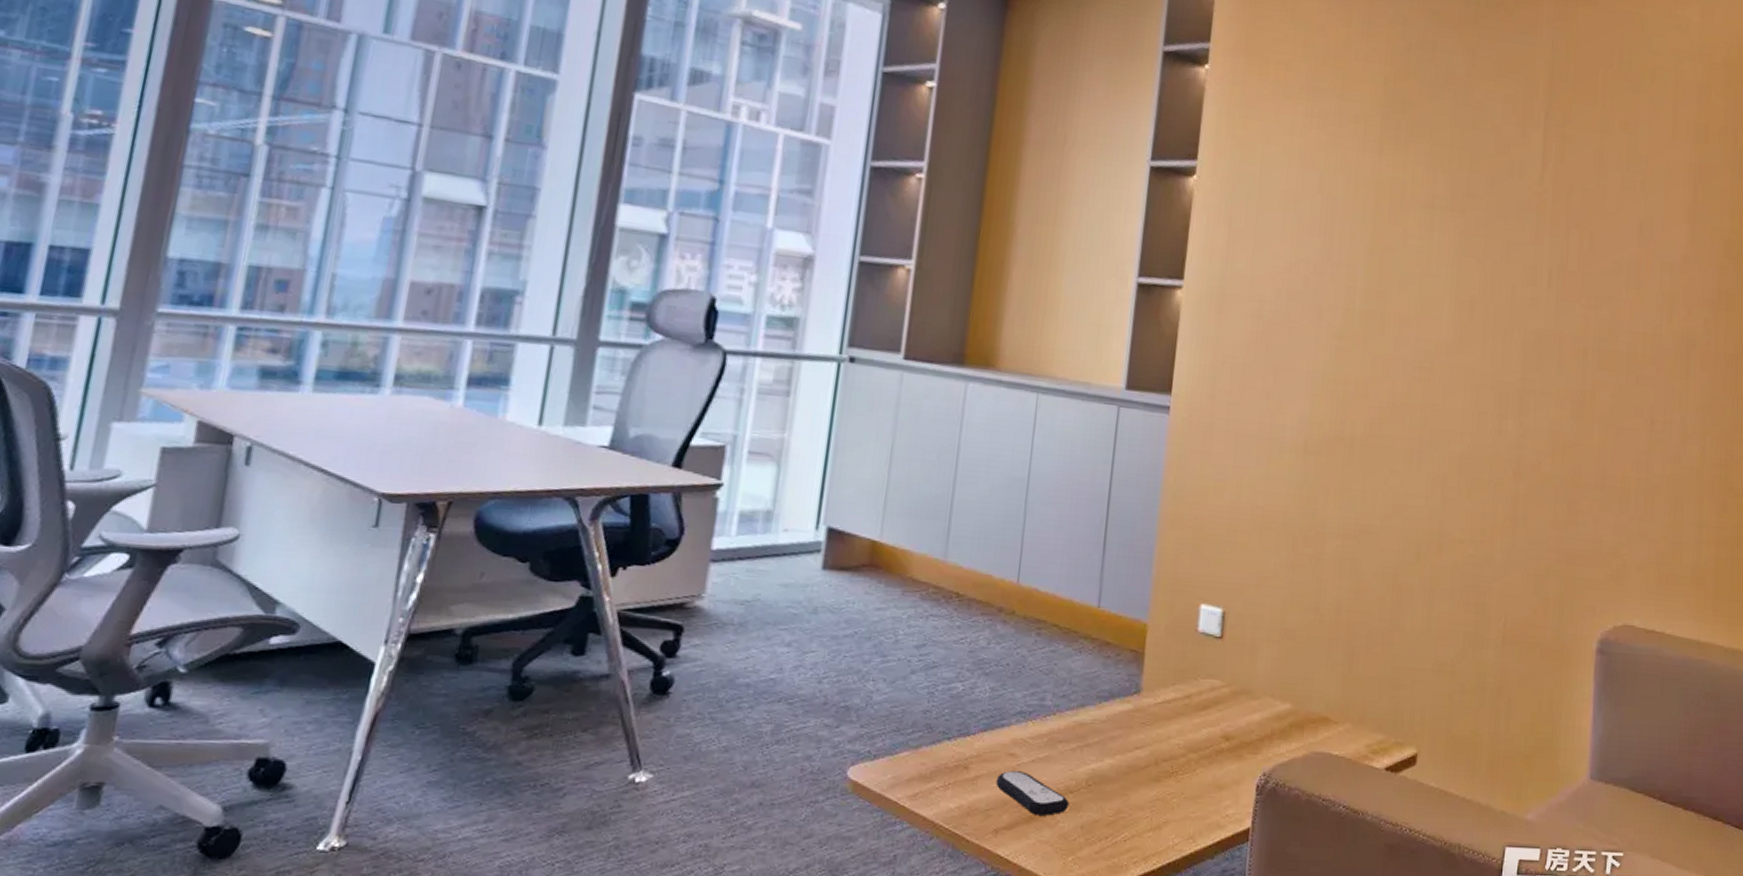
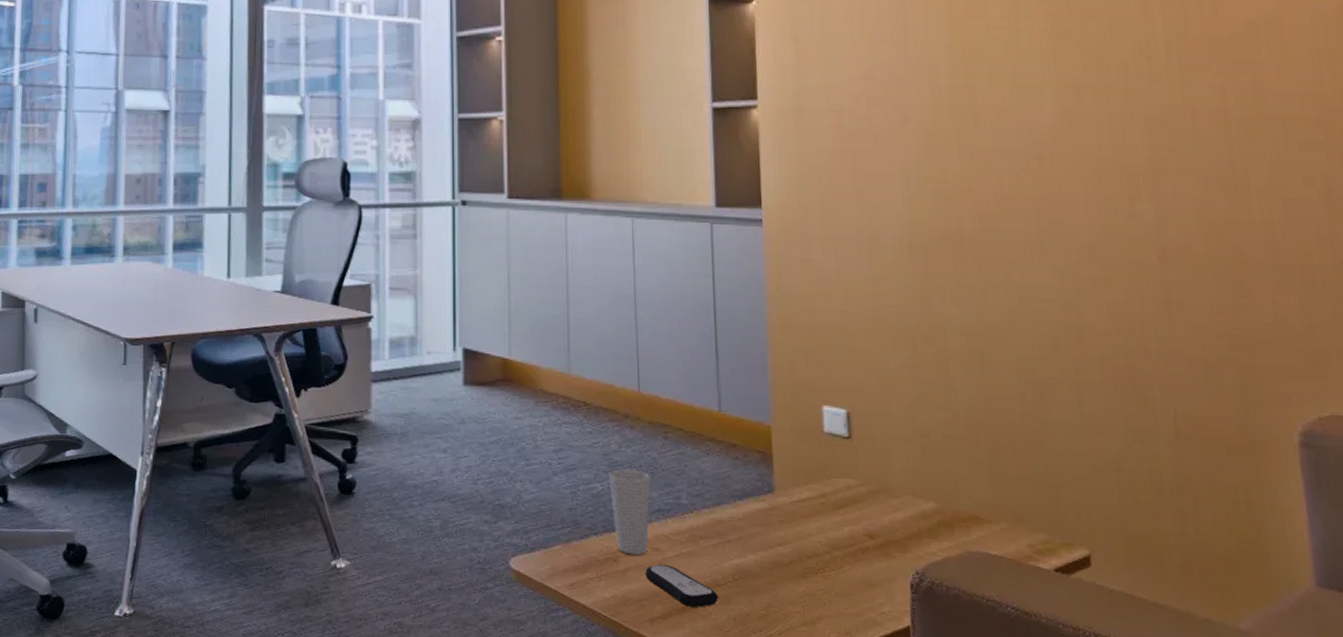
cup: none [970,667,1017,762] -> present [609,469,651,556]

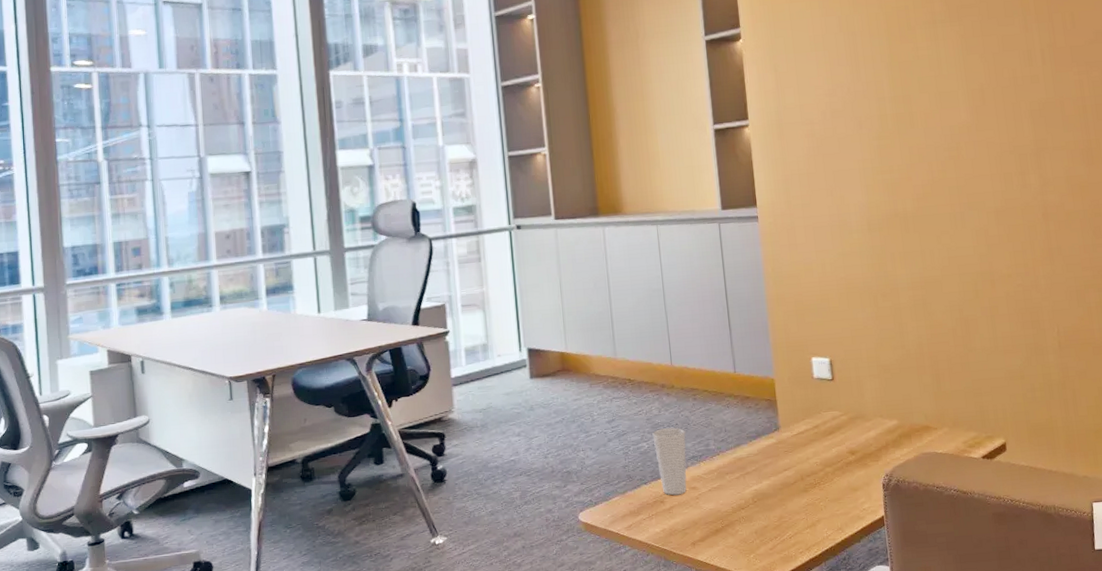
remote control: present [645,564,718,607] -> none [686,499,743,529]

